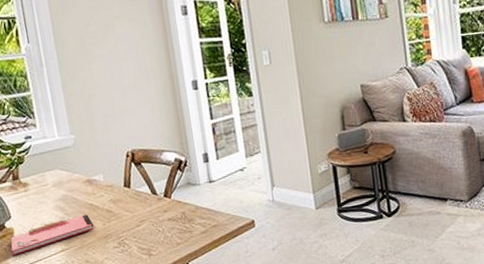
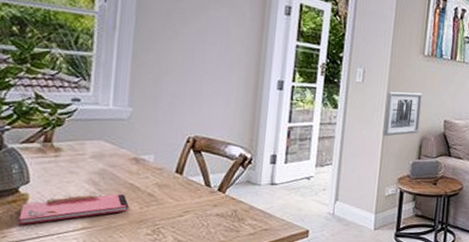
wall art: none [297,62,338,114] -> present [382,91,423,136]

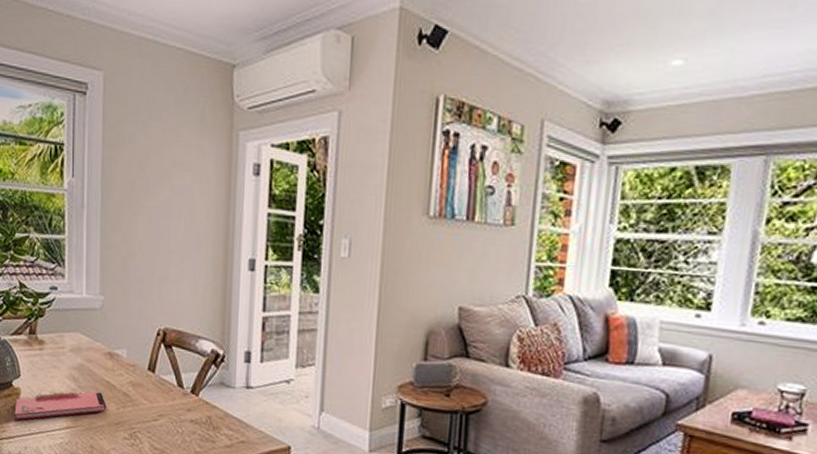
wall art: present [382,91,423,136] -> none [376,268,429,329]

